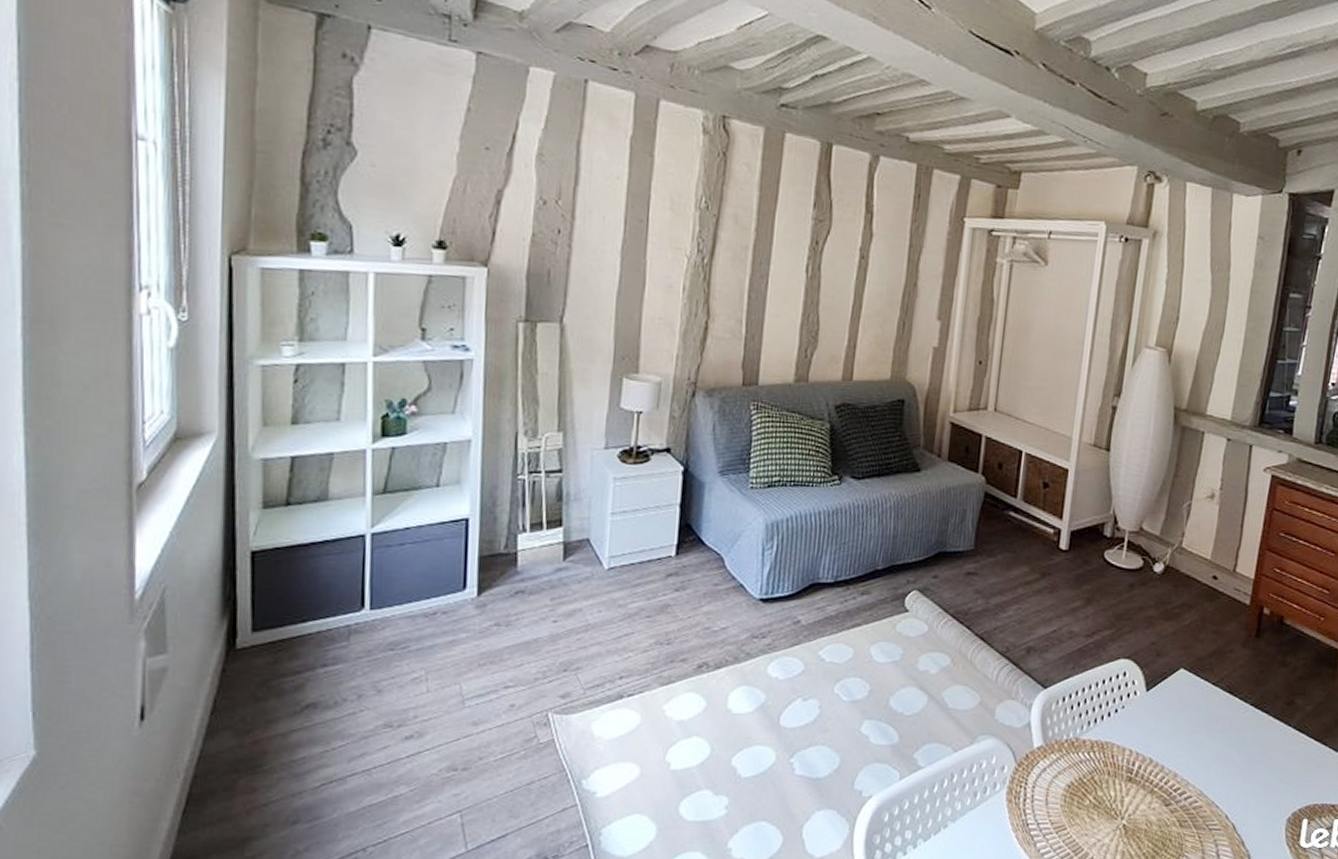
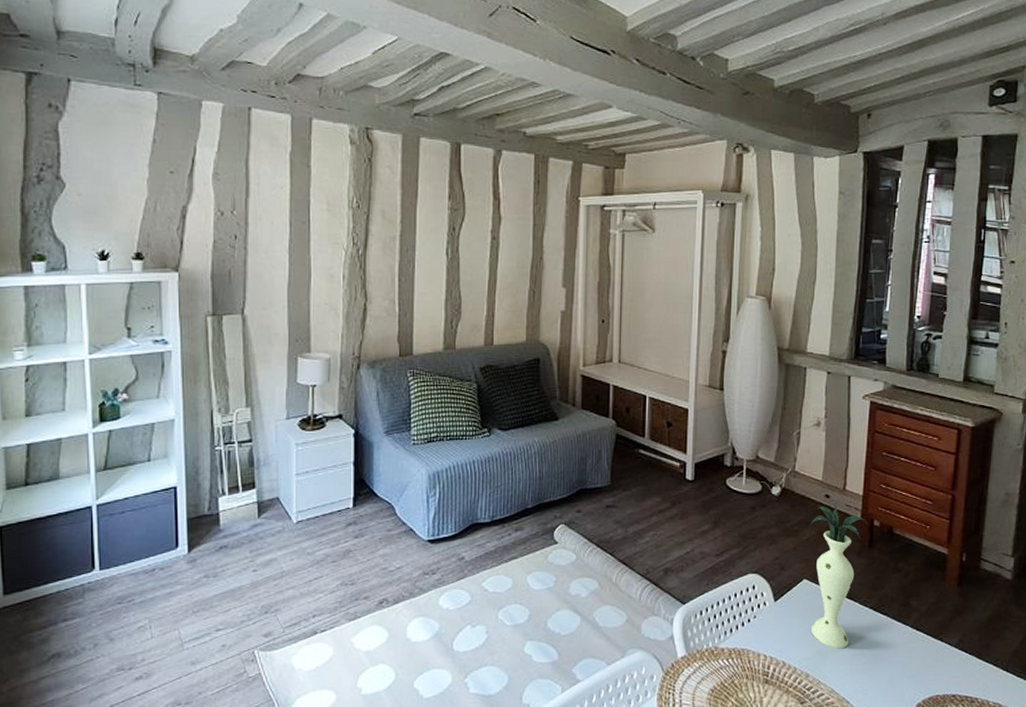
vase: none [1184,586,1257,748] -> present [811,503,868,649]

